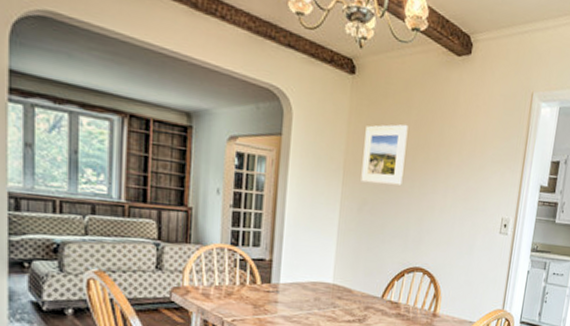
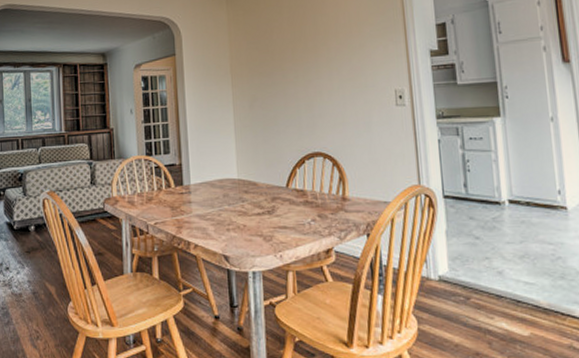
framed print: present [361,124,408,186] -> none [245,22,286,81]

